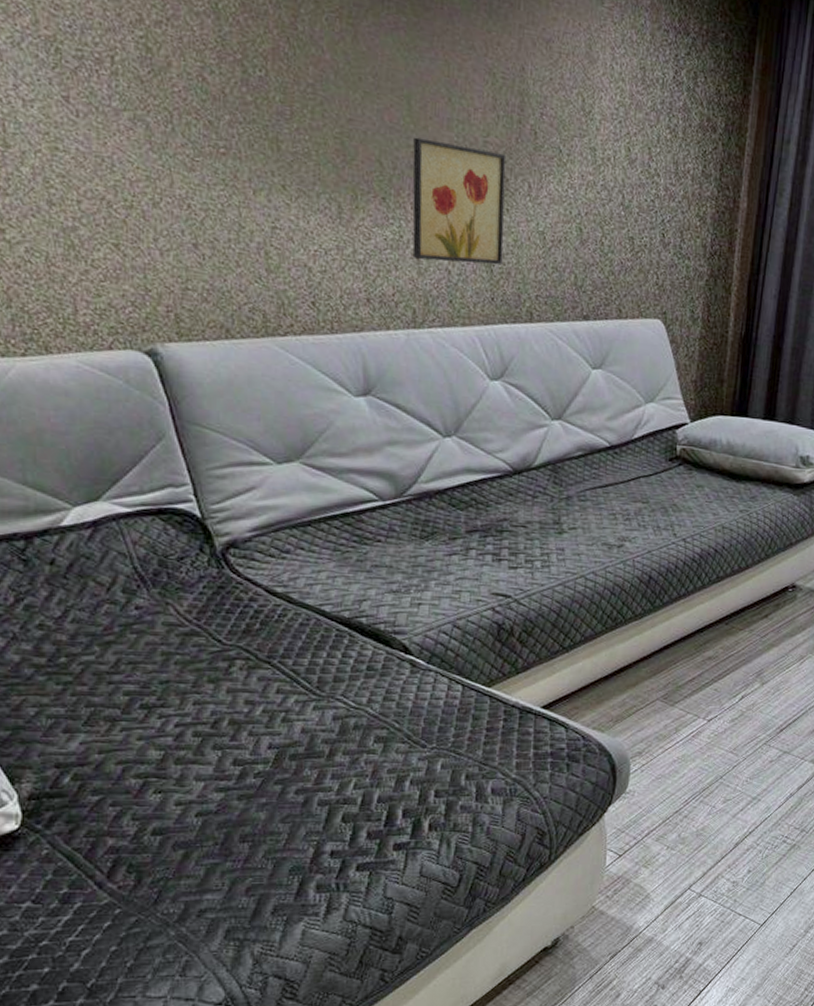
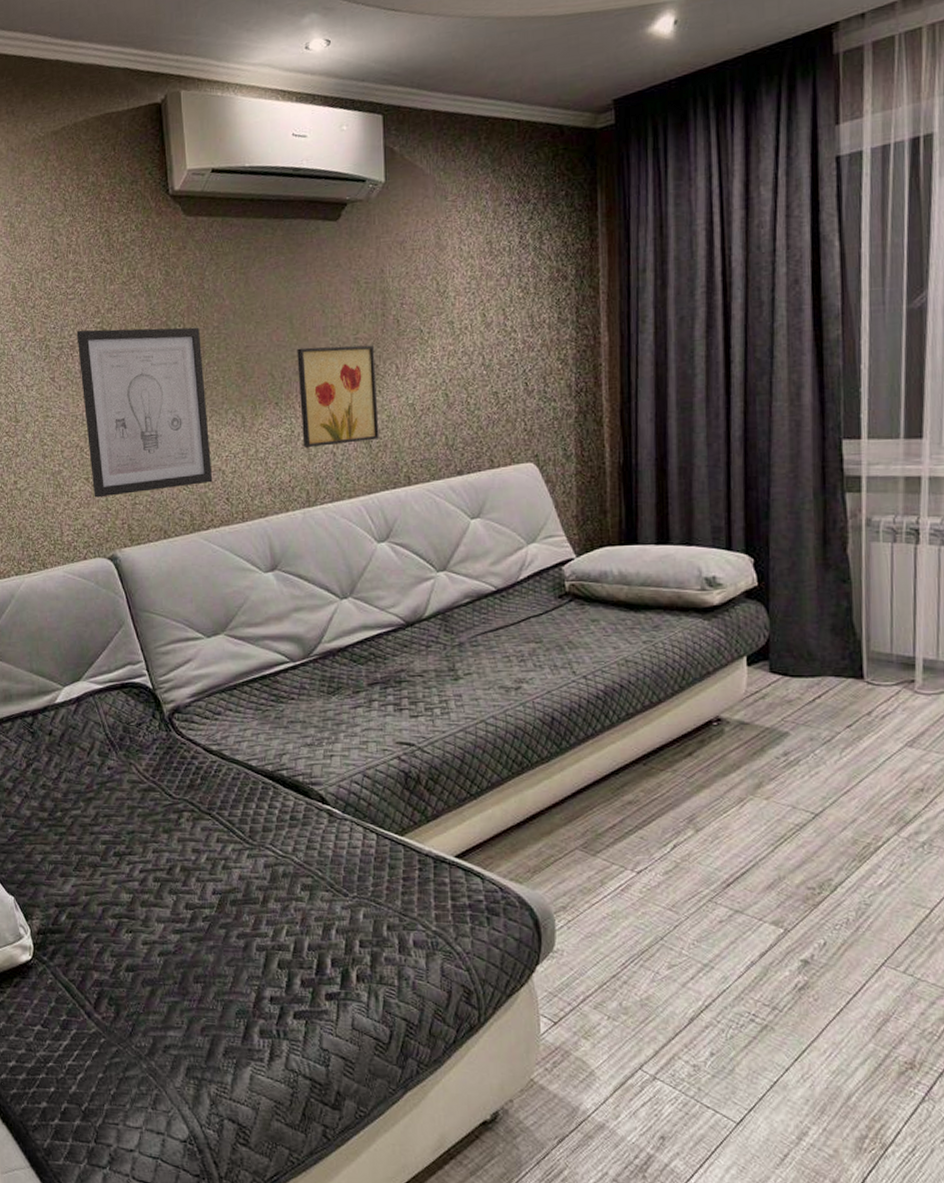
wall art: none [105,39,296,280] -> present [76,327,213,498]

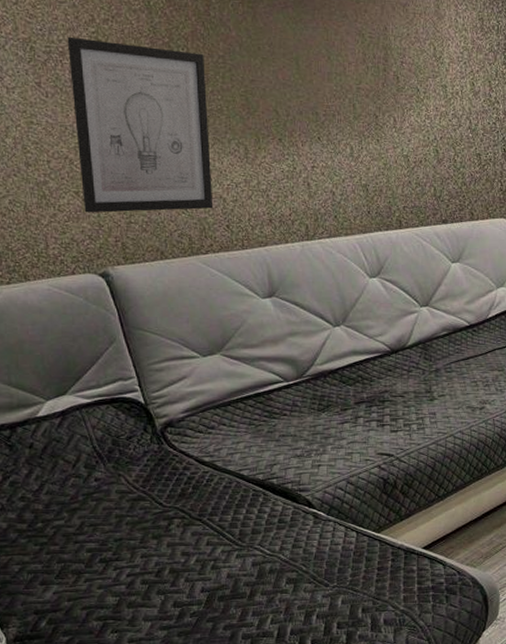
wall art: present [297,345,379,449] -> none [302,89,376,186]

